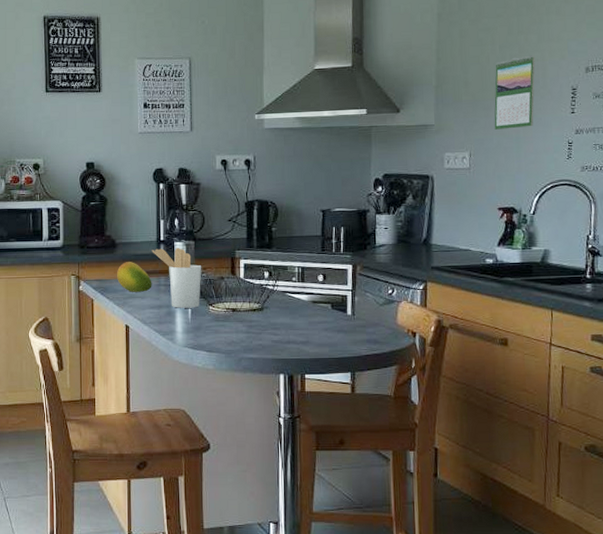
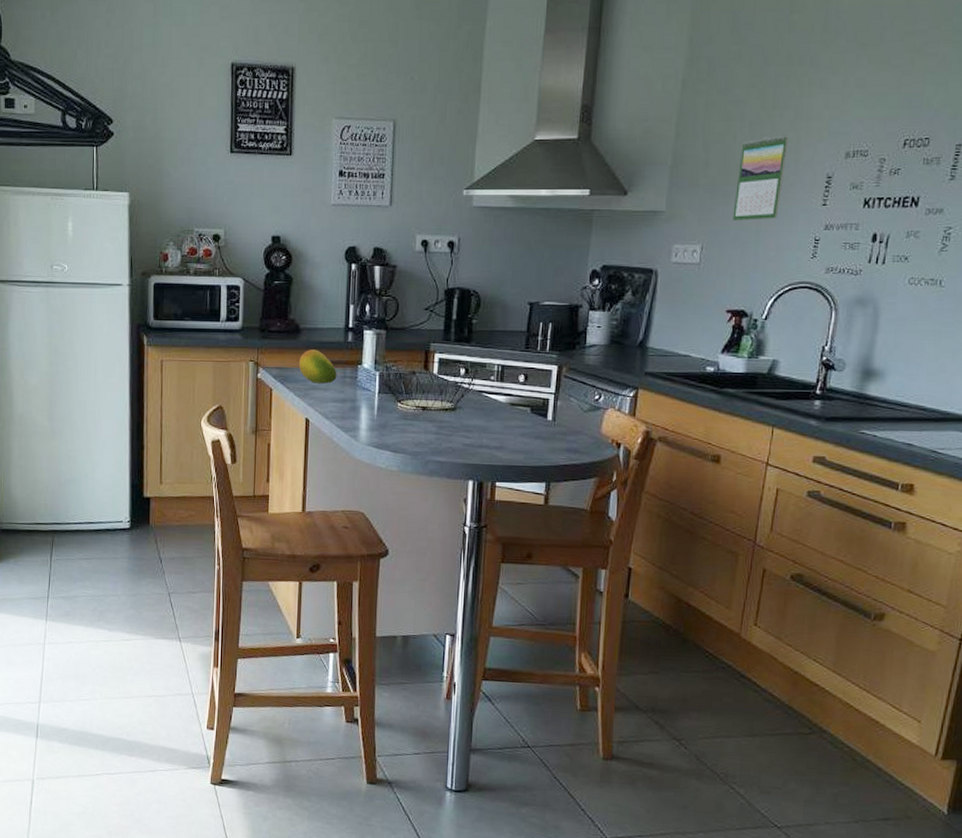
utensil holder: present [152,248,202,308] -> none [338,336,392,404]

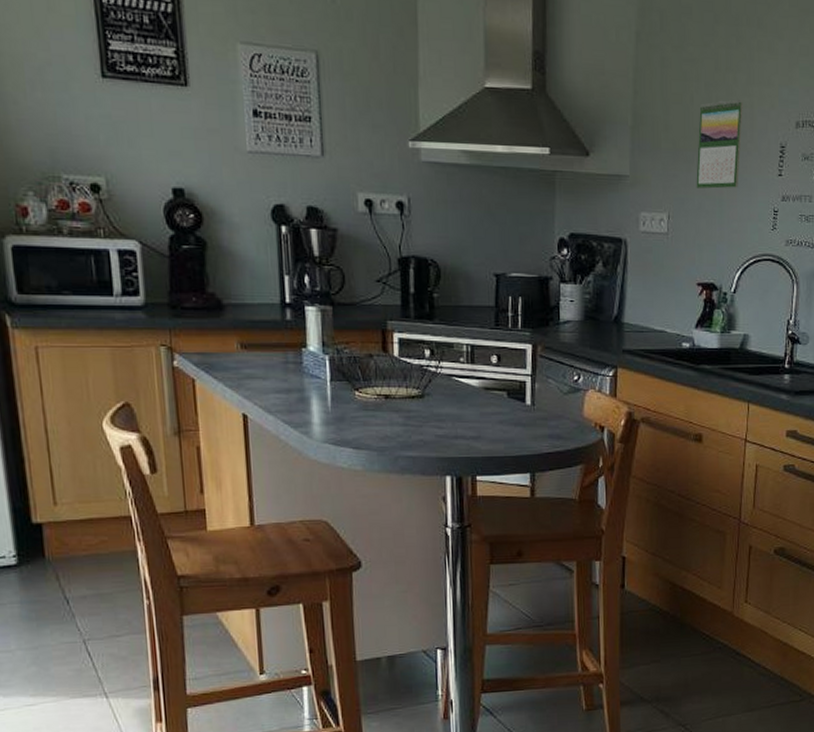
fruit: present [298,349,337,384] -> none [225,330,277,371]

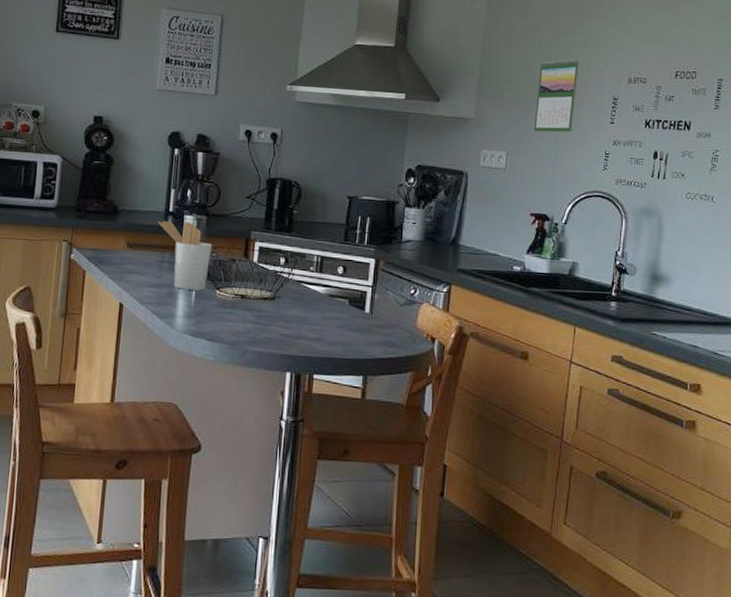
utensil holder: none [274,314,344,393] -> present [158,220,212,291]

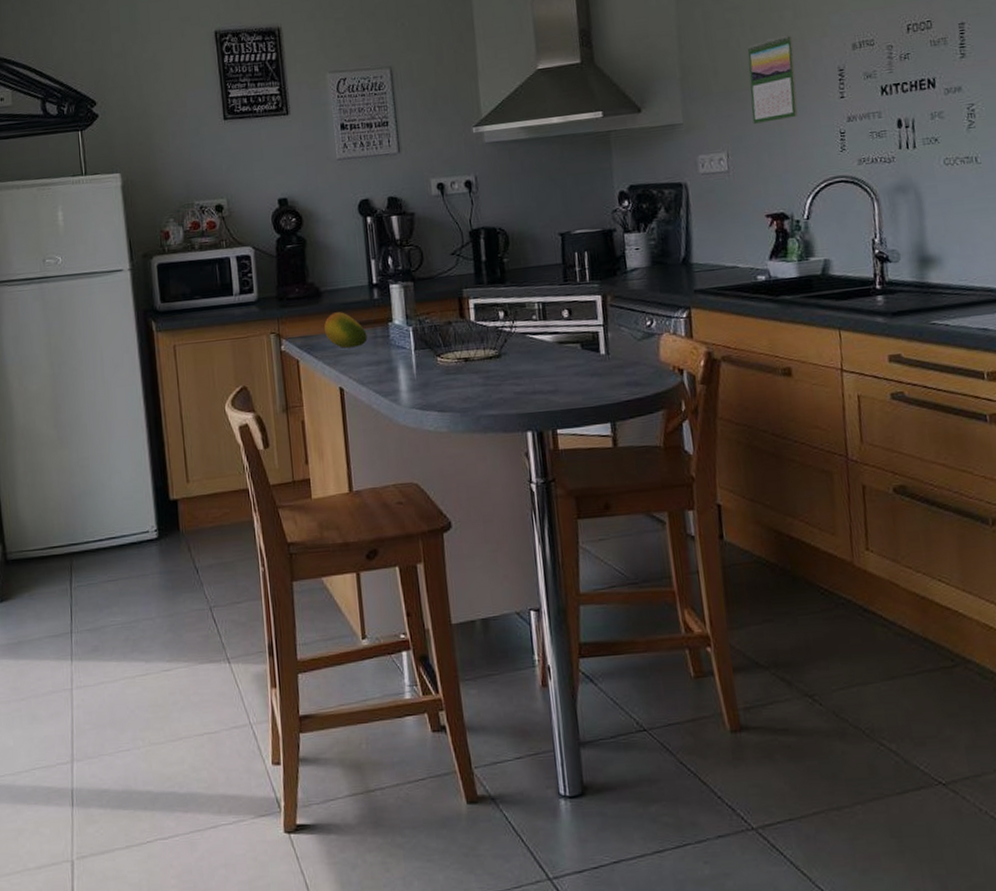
fruit: none [115,232,155,268] -> present [323,312,368,348]
utensil holder: present [158,220,212,291] -> none [363,291,426,363]

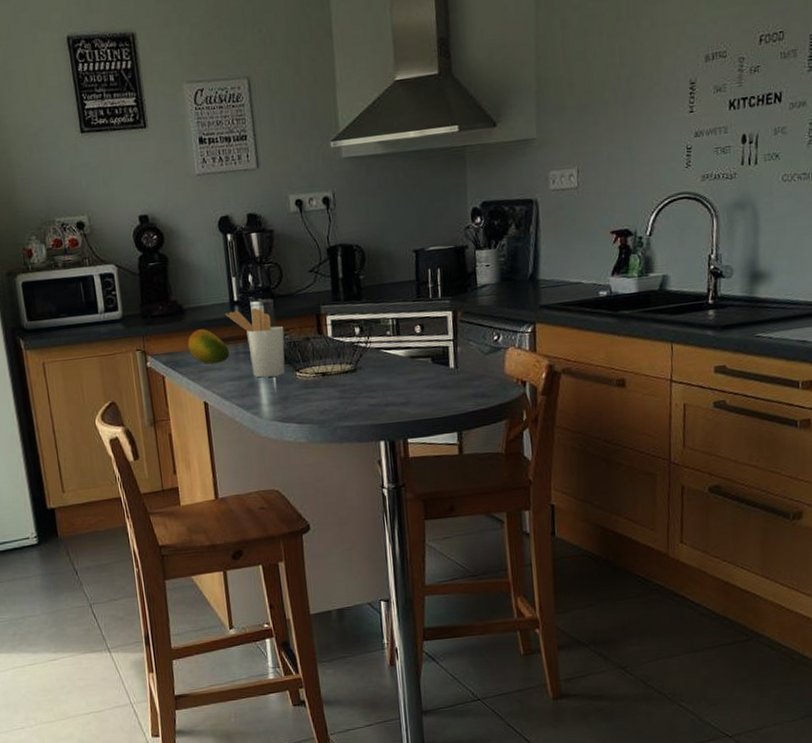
utensil holder: none [363,291,426,363] -> present [225,308,285,378]
calendar: present [748,34,798,124] -> none [603,44,649,139]

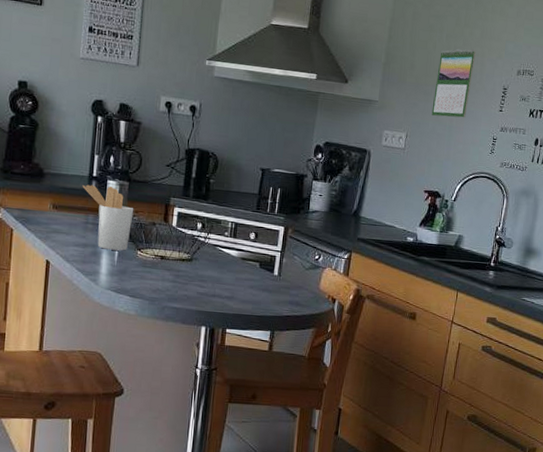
fruit: present [187,329,230,364] -> none [41,194,80,228]
calendar: none [603,44,649,139] -> present [431,48,476,118]

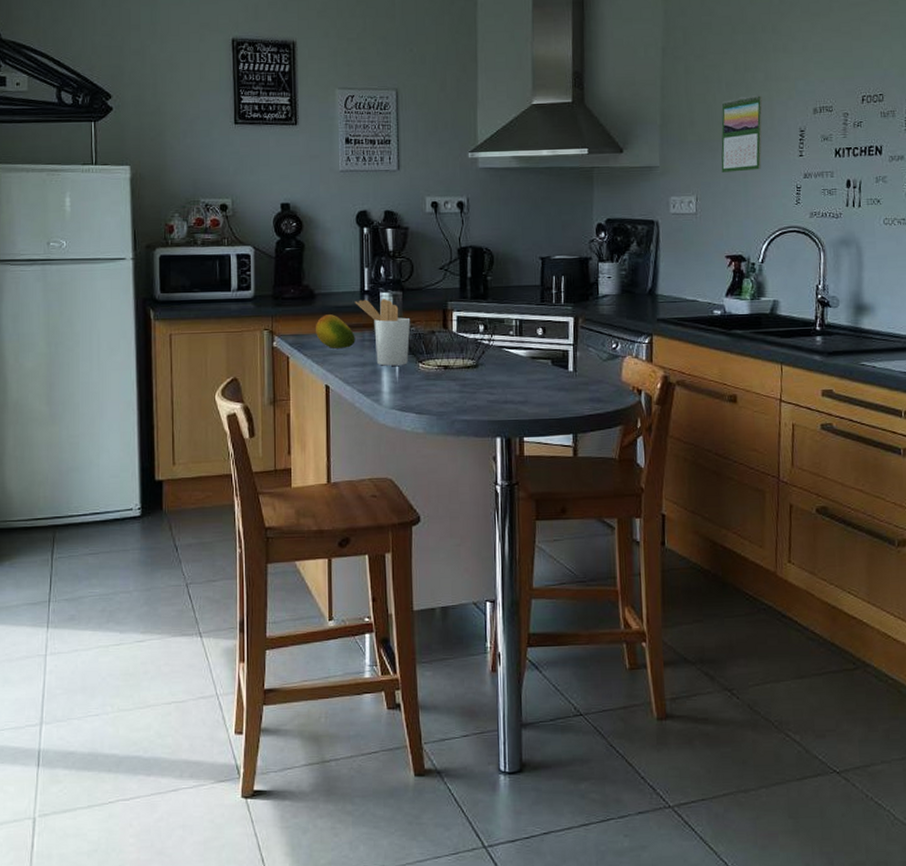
fruit: none [41,194,80,228] -> present [315,314,355,349]

